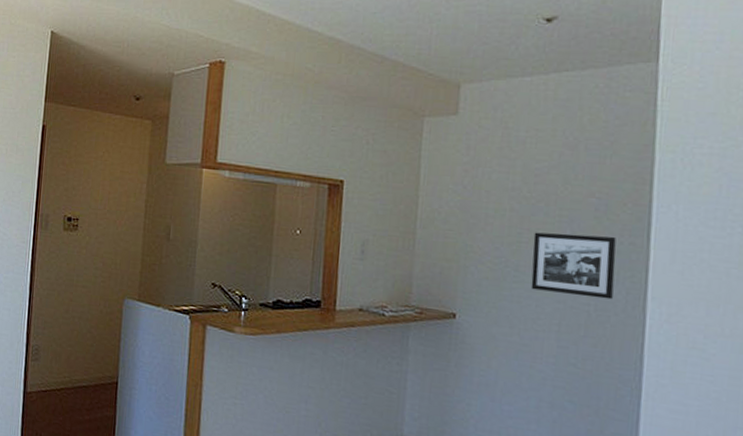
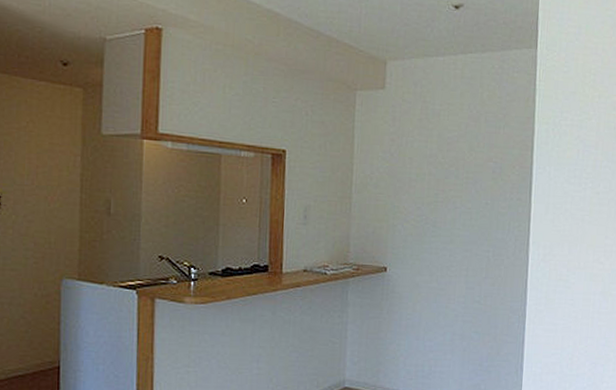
picture frame: present [531,232,616,300] -> none [445,193,508,246]

